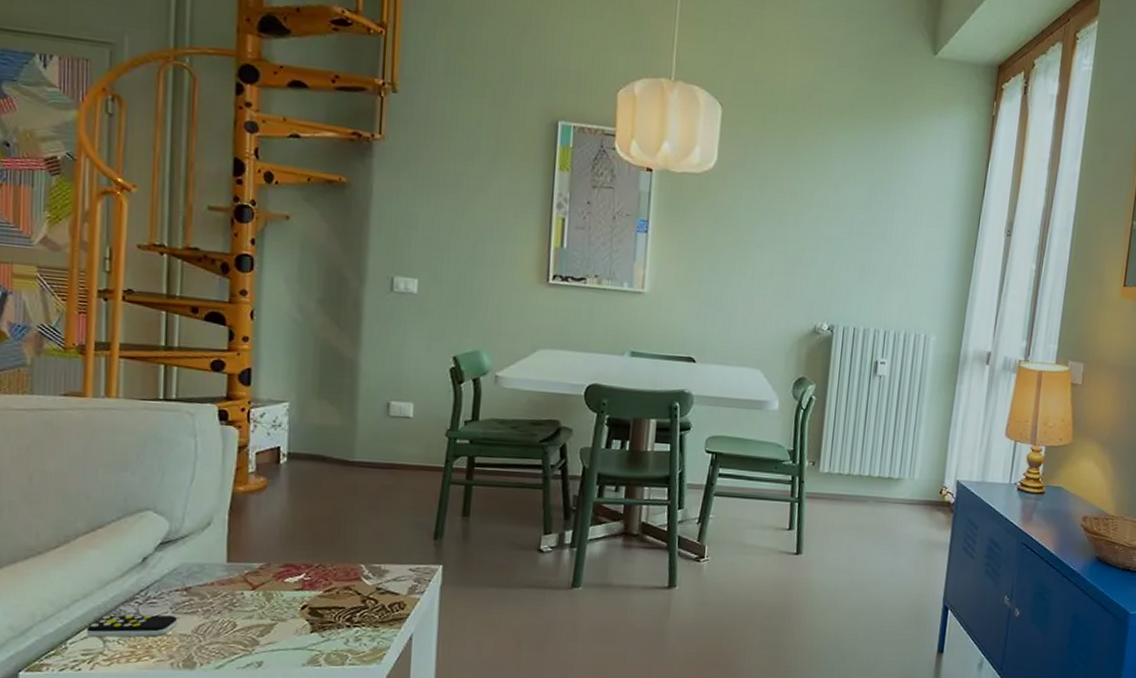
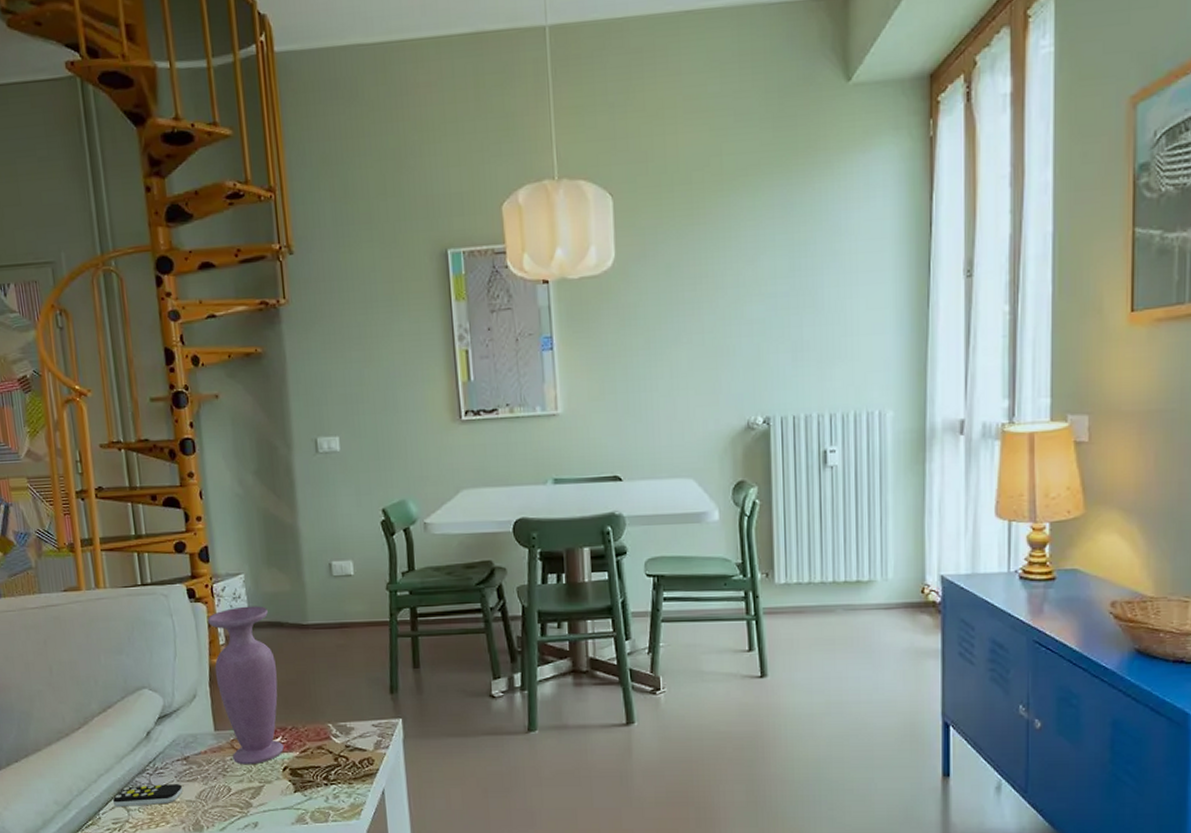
vase: none [238,435,311,601] -> present [208,606,284,765]

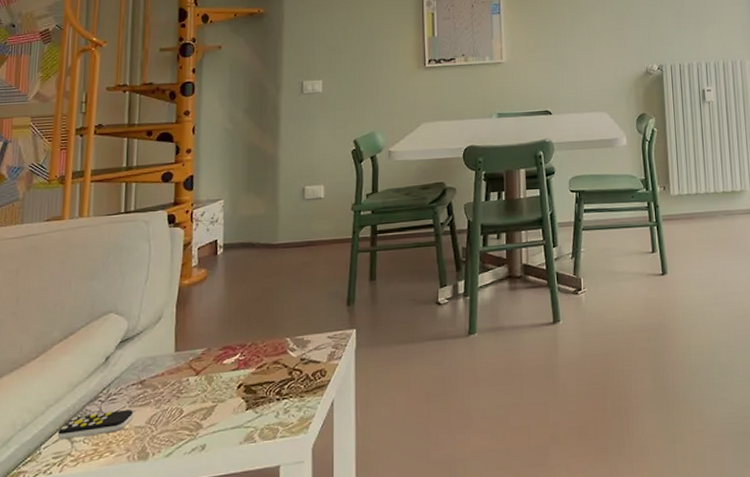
vase: present [208,606,284,765] -> none [183,228,243,385]

